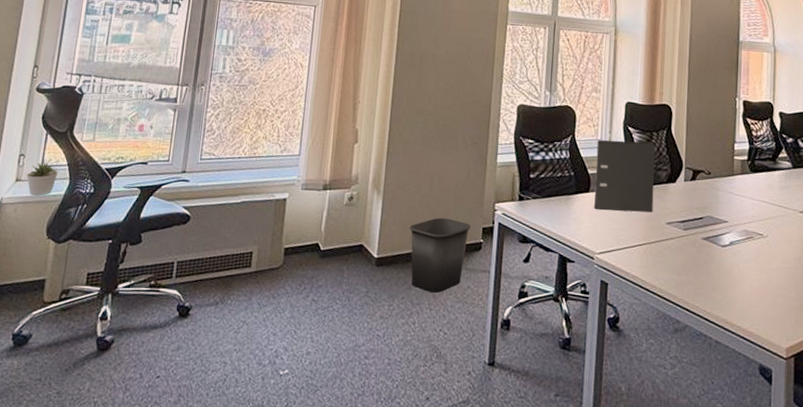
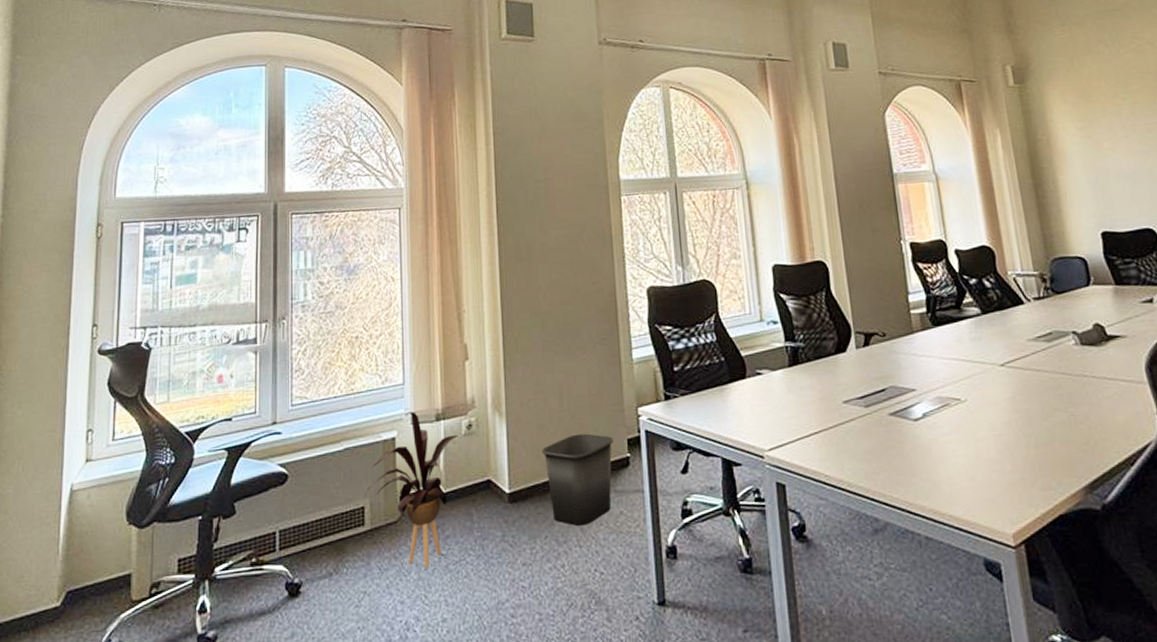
potted plant: present [26,161,58,196] -> none [97,433,133,476]
house plant: none [257,179,340,310] -> present [367,412,458,569]
binder: present [594,139,655,213] -> none [746,308,825,397]

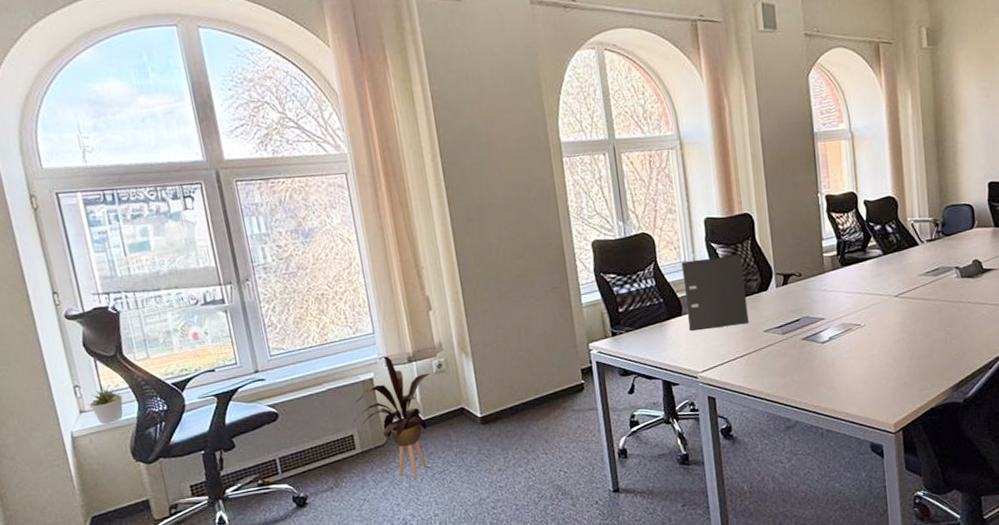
potted plant: none [97,433,133,476] -> present [89,387,123,424]
waste bin: present [542,433,613,526] -> none [507,366,570,439]
binder: none [746,308,825,397] -> present [681,255,749,331]

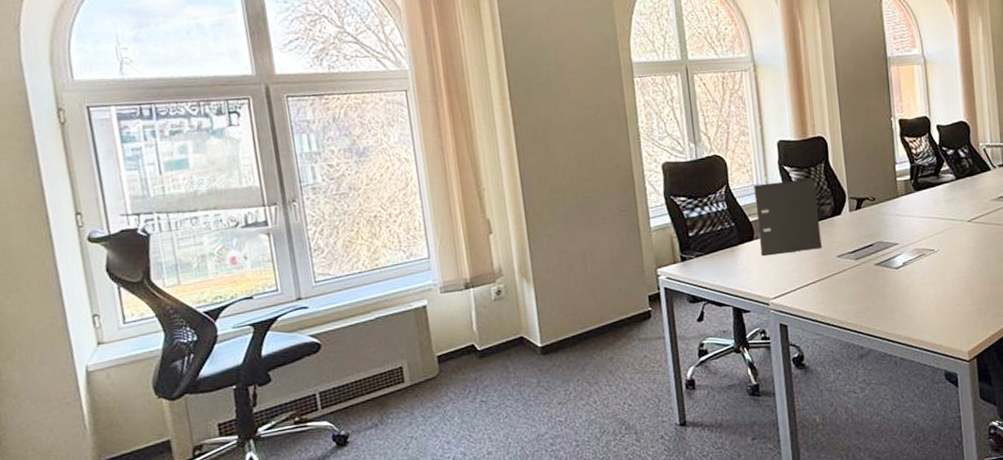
potted plant: present [89,387,123,424] -> none [108,316,148,357]
house plant: present [353,356,430,479] -> none [403,282,488,414]

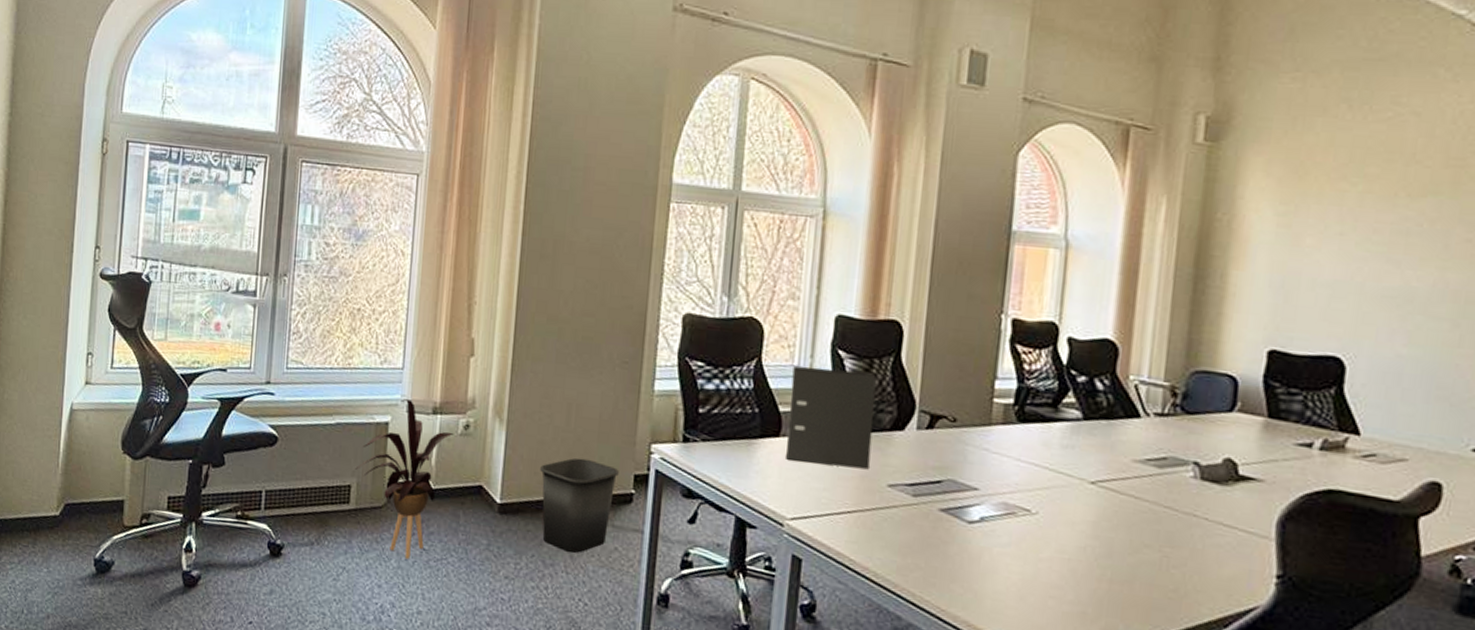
house plant: none [403,282,488,414] -> present [355,399,454,560]
waste bin: none [570,293,636,370] -> present [540,458,619,553]

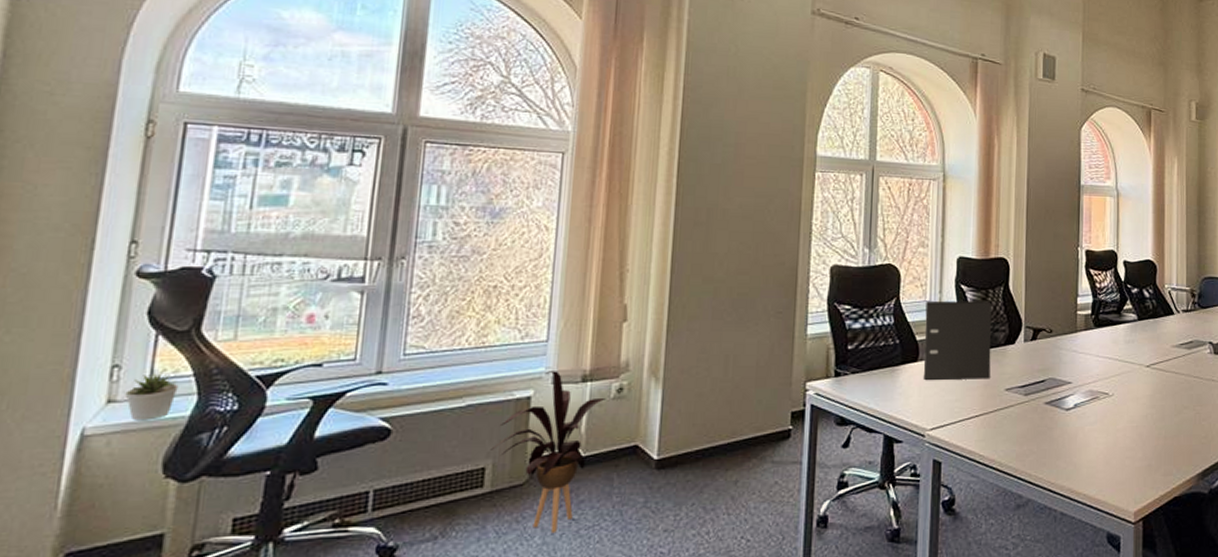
potted plant: none [96,362,130,403] -> present [124,371,179,421]
waste bin: present [540,458,619,553] -> none [699,404,777,494]

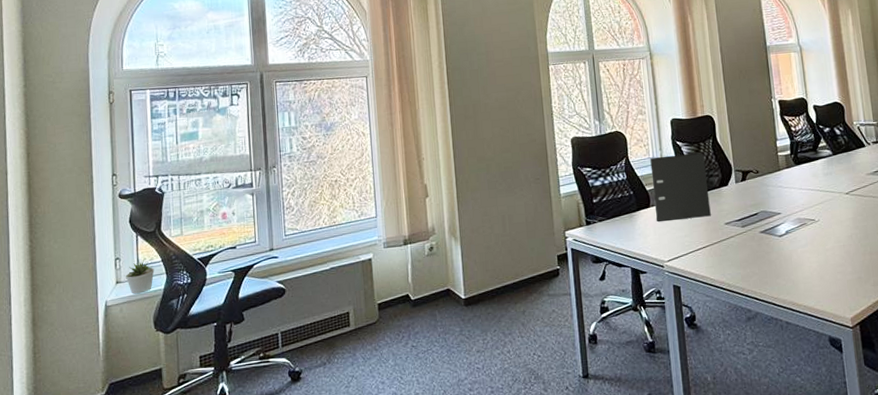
house plant: present [490,371,606,534] -> none [350,238,422,357]

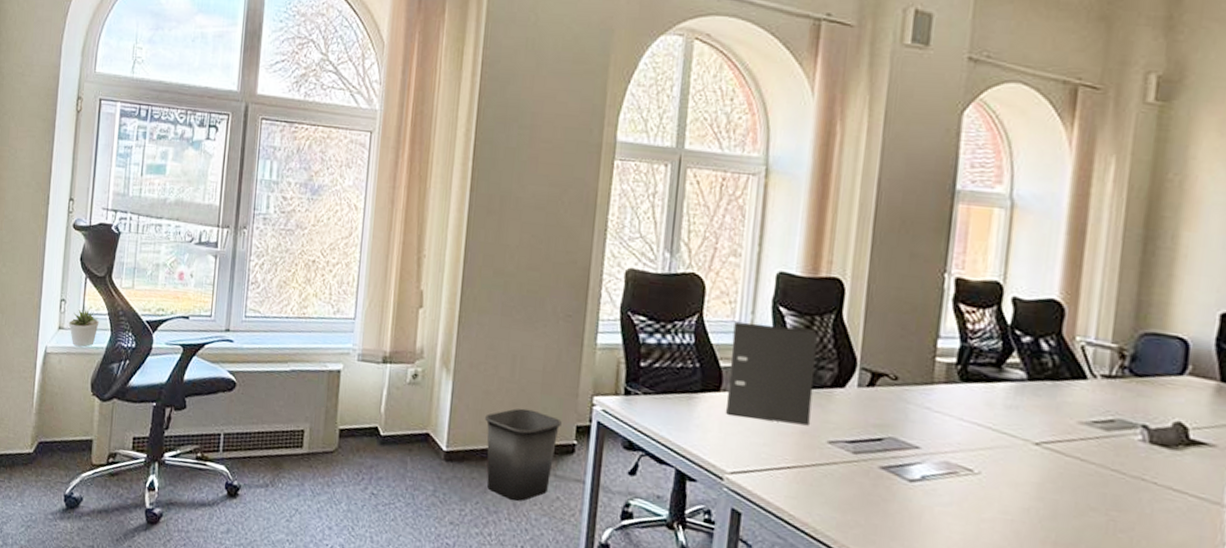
waste bin: none [490,252,546,322] -> present [485,408,562,501]

